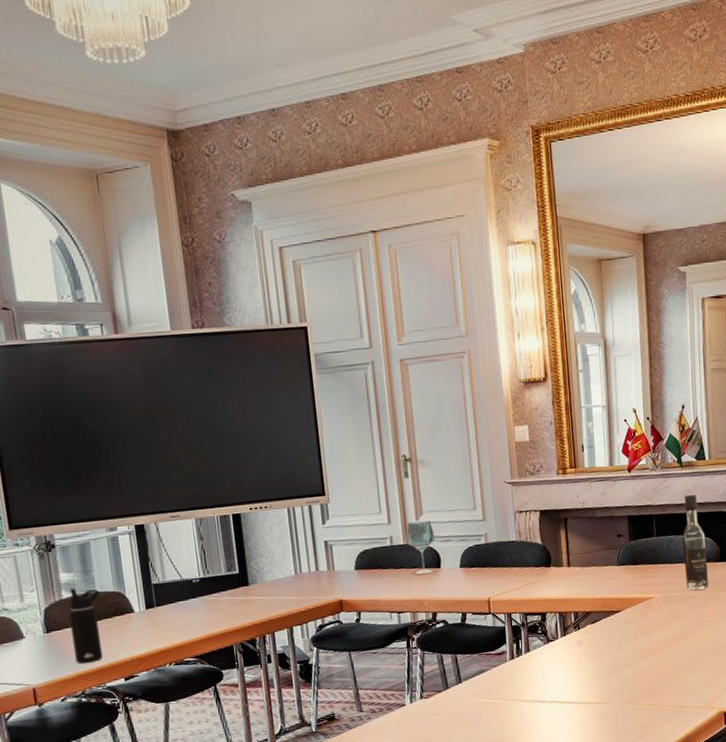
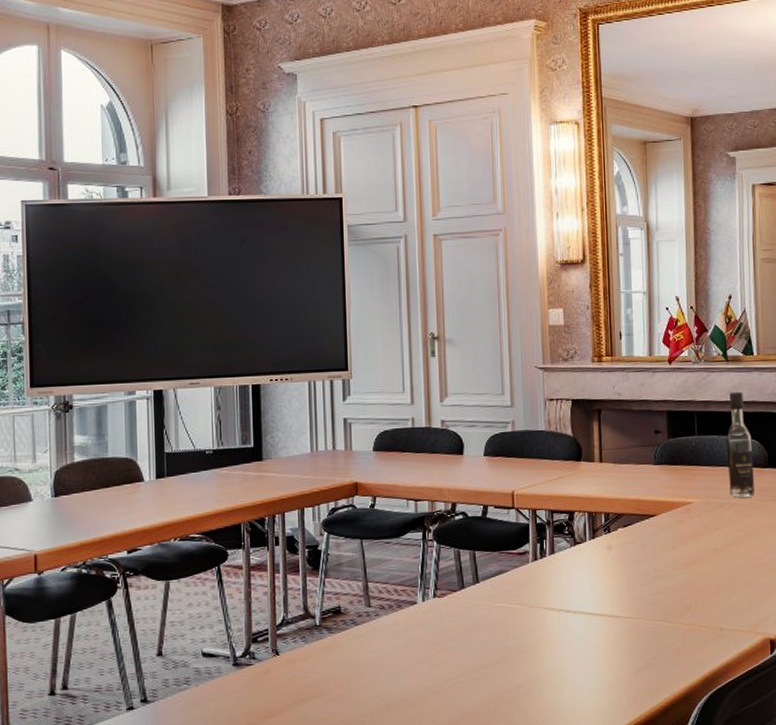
water bottle: present [69,588,103,664] -> none [79,452,112,532]
wine glass: present [406,520,436,576] -> none [428,403,459,461]

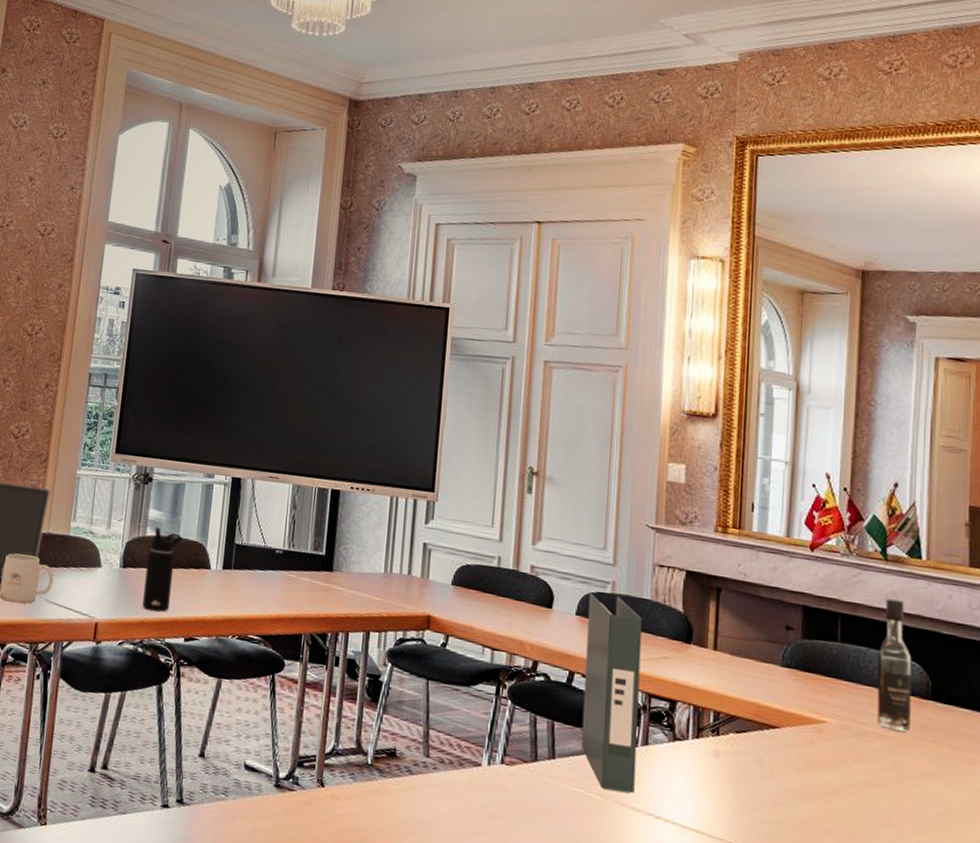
water bottle: none [79,452,112,532] -> present [142,527,183,612]
binder: none [493,433,547,598] -> present [581,592,643,793]

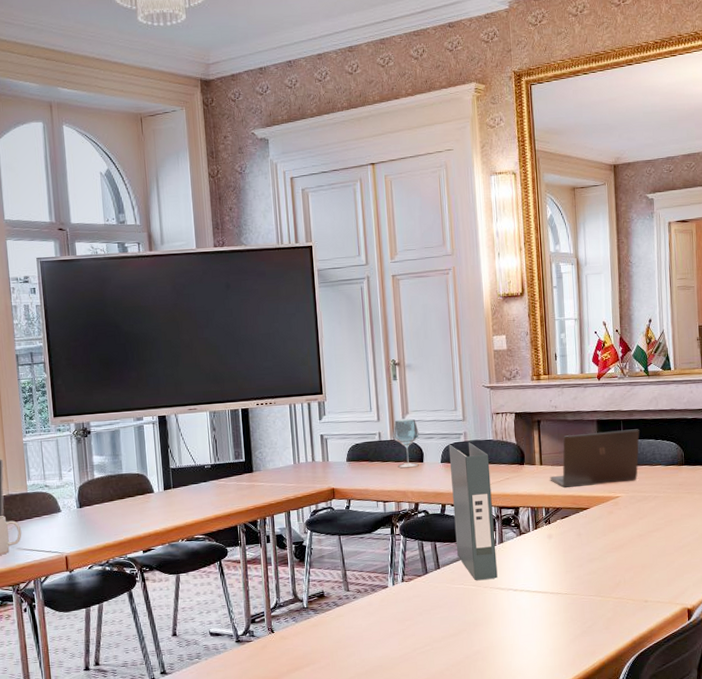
water bottle: present [142,527,183,612] -> none [99,469,126,536]
wine glass: none [516,545,552,614] -> present [393,419,419,469]
laptop: none [725,617,866,705] -> present [549,429,640,489]
bottle: present [877,598,912,732] -> none [648,401,674,492]

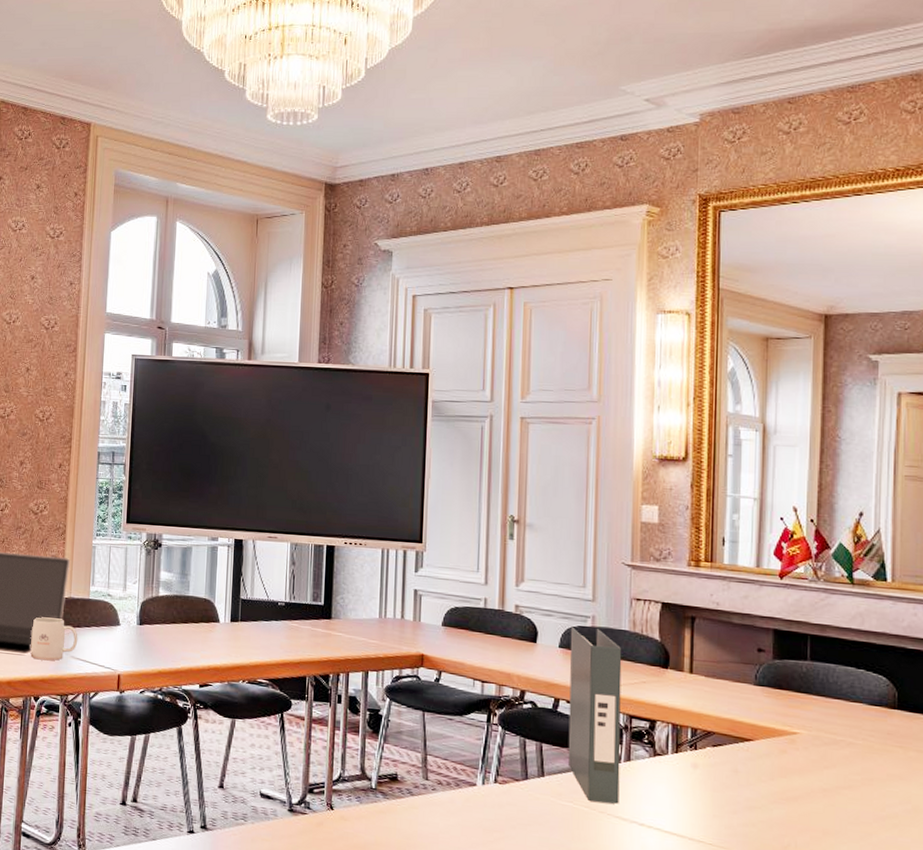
wine glass: present [393,419,419,469] -> none [502,587,535,648]
laptop: present [549,429,640,489] -> none [701,642,834,717]

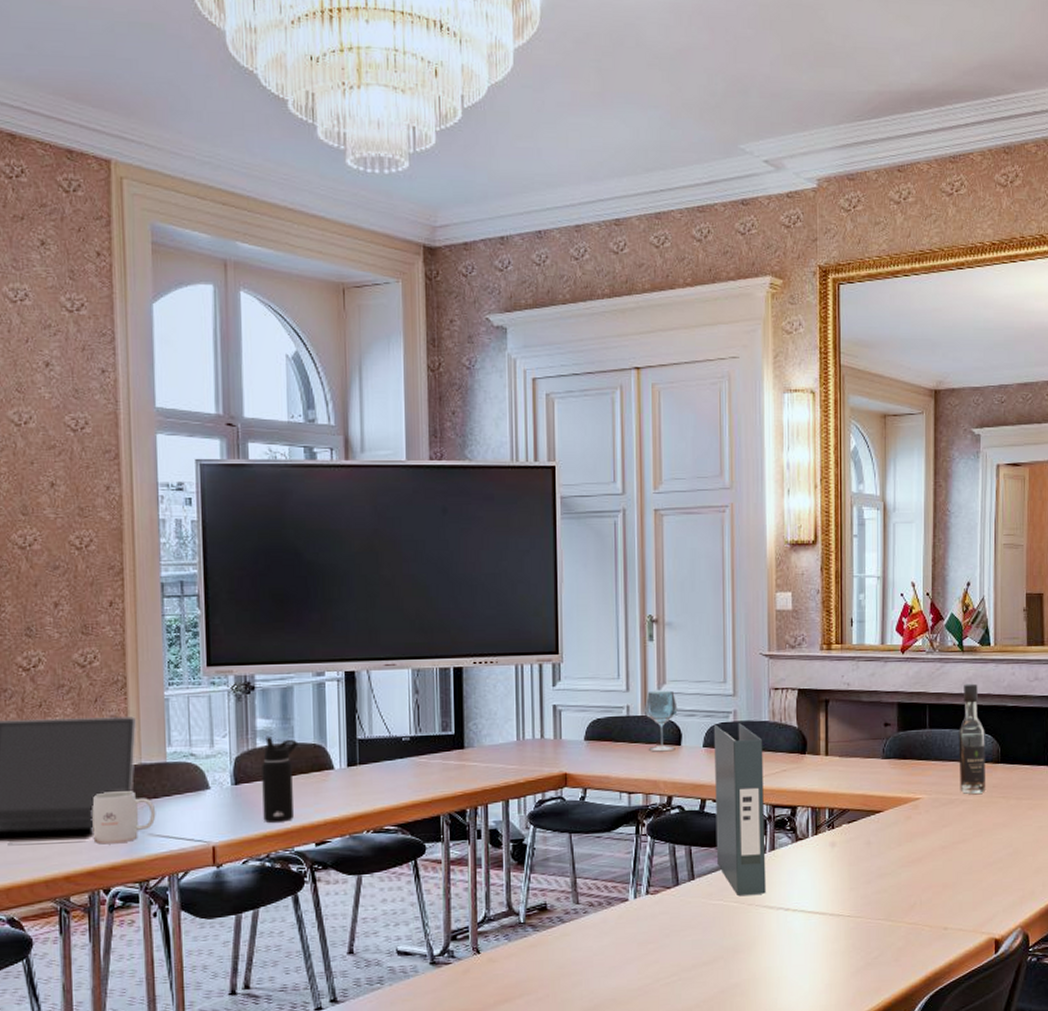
water bottle: none [159,587,193,662] -> present [262,737,299,823]
wine glass: none [502,587,535,648] -> present [645,690,678,752]
bottle: none [845,618,879,739] -> present [959,683,986,794]

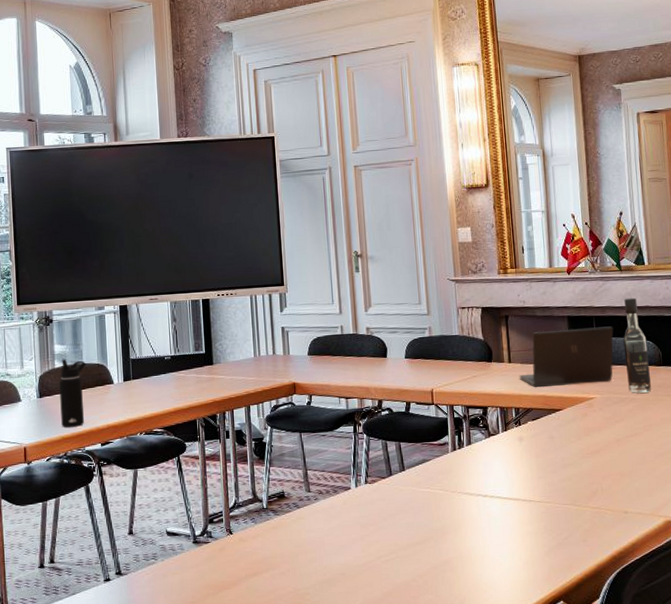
wine glass: present [645,690,678,752] -> none [355,312,383,364]
binder: present [713,723,766,895] -> none [412,337,466,484]
laptop: none [836,716,948,786] -> present [519,326,614,388]

